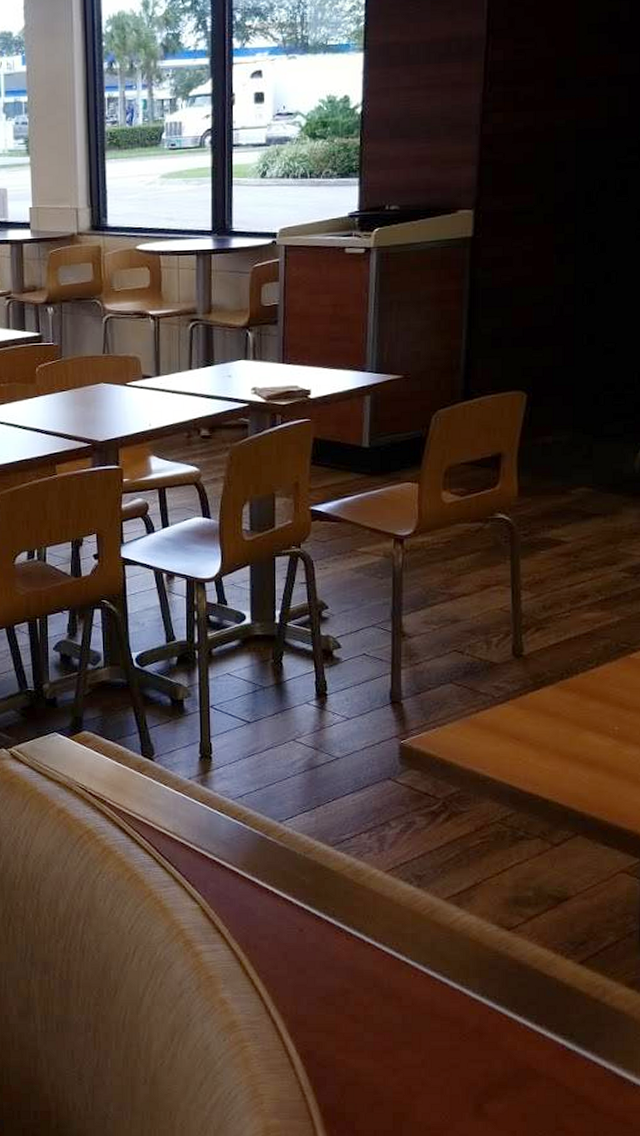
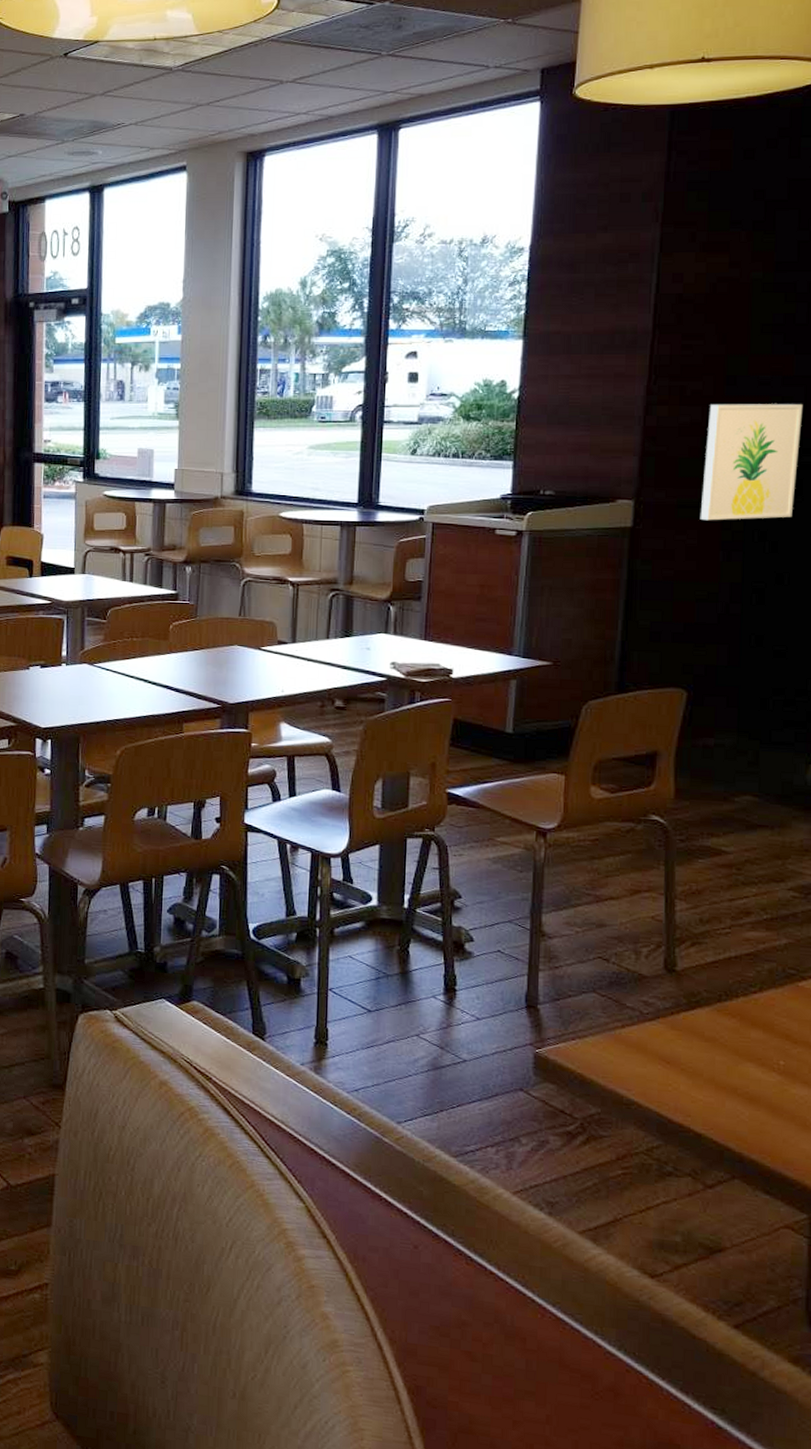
wall art: none [535,103,627,226] -> present [700,404,803,521]

